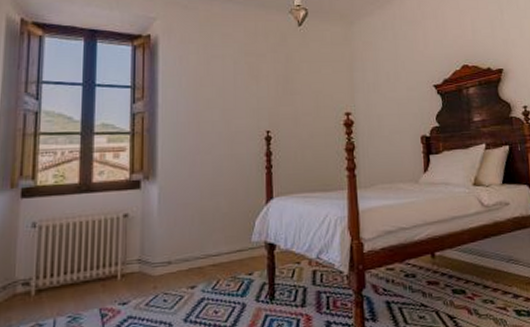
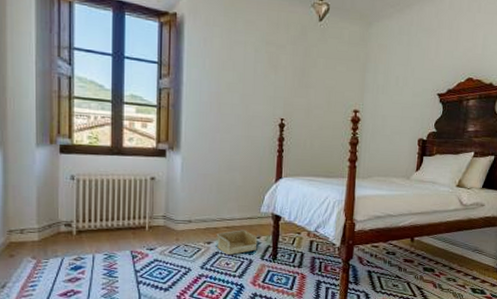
storage bin: none [201,266,251,300] -> present [216,229,258,255]

